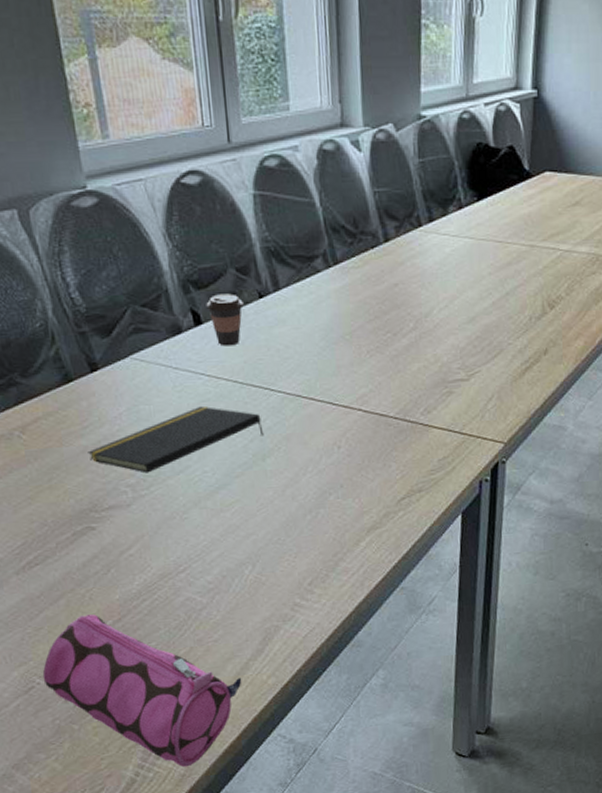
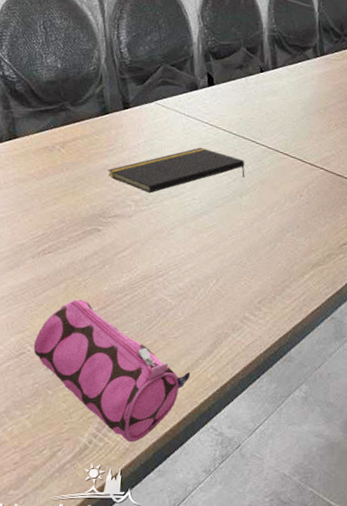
coffee cup: present [206,293,244,346] -> none [219,65,248,105]

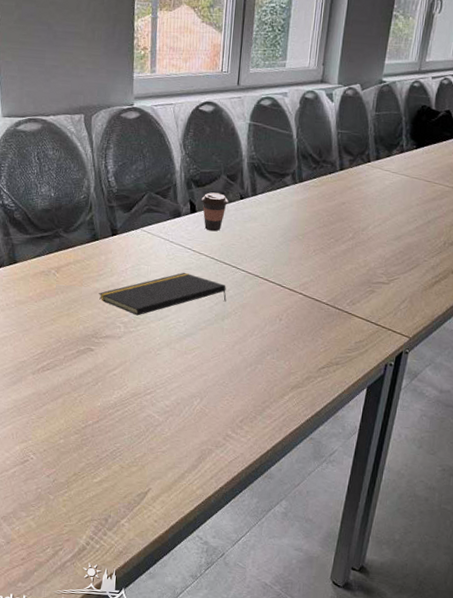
pencil case: present [33,299,191,443] -> none [36,413,178,546]
coffee cup: none [219,65,248,105] -> present [201,192,228,232]

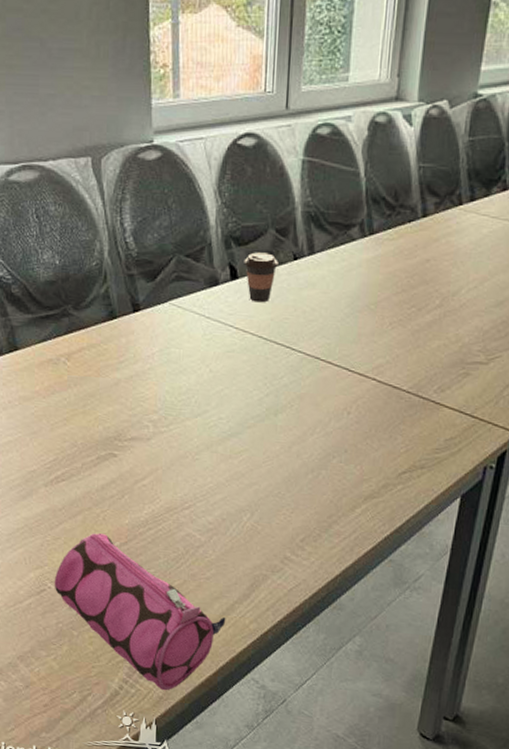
pencil case: none [36,413,178,546] -> present [54,533,226,691]
notepad: present [99,272,227,316] -> none [120,355,280,412]

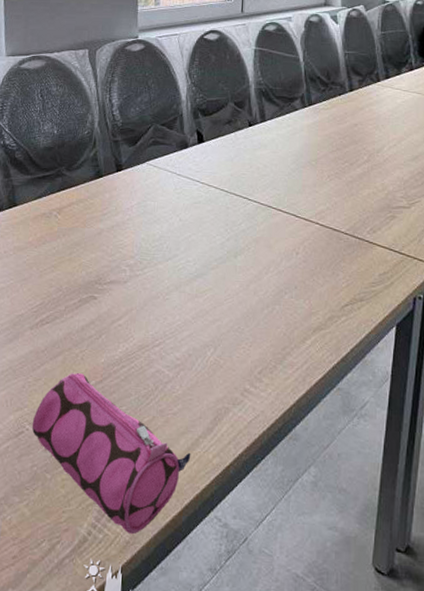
coffee cup: present [243,252,278,303] -> none [208,121,237,162]

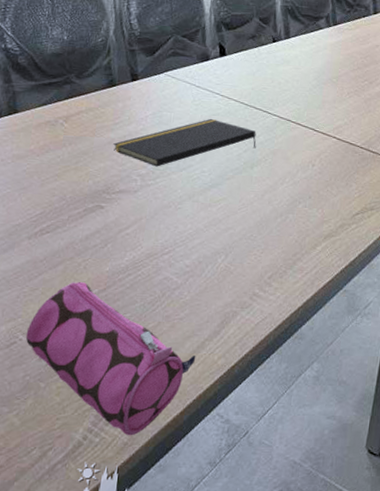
notepad: none [103,206,239,257] -> present [113,118,257,167]

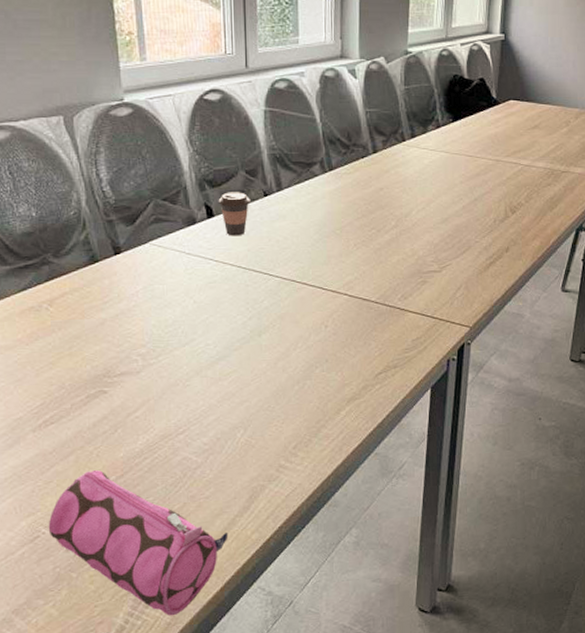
notepad: present [113,118,257,167] -> none [106,286,261,345]
coffee cup: none [231,35,260,75] -> present [218,192,250,236]

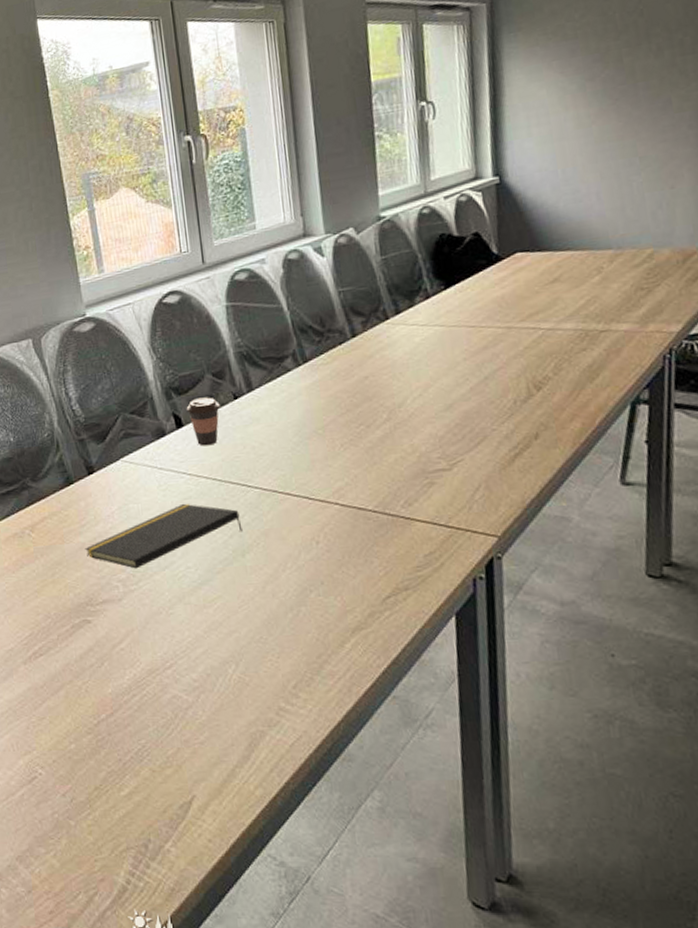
pencil case: present [48,470,229,616] -> none [44,707,229,881]
notepad: none [106,286,261,345] -> present [85,503,243,569]

